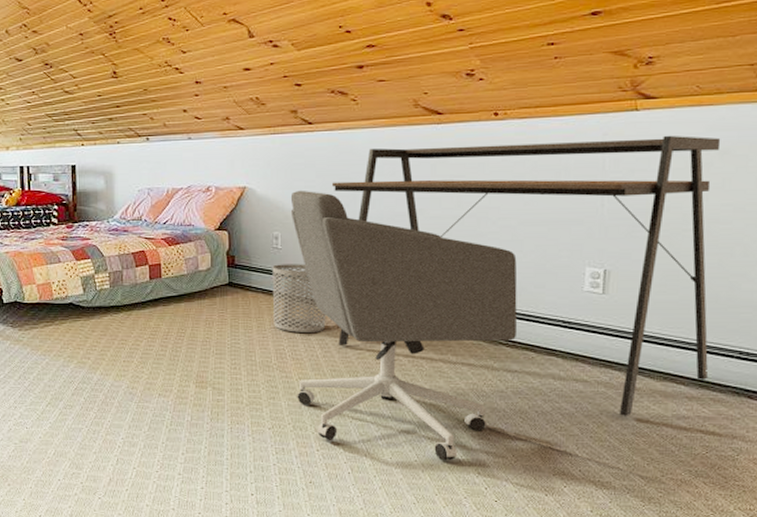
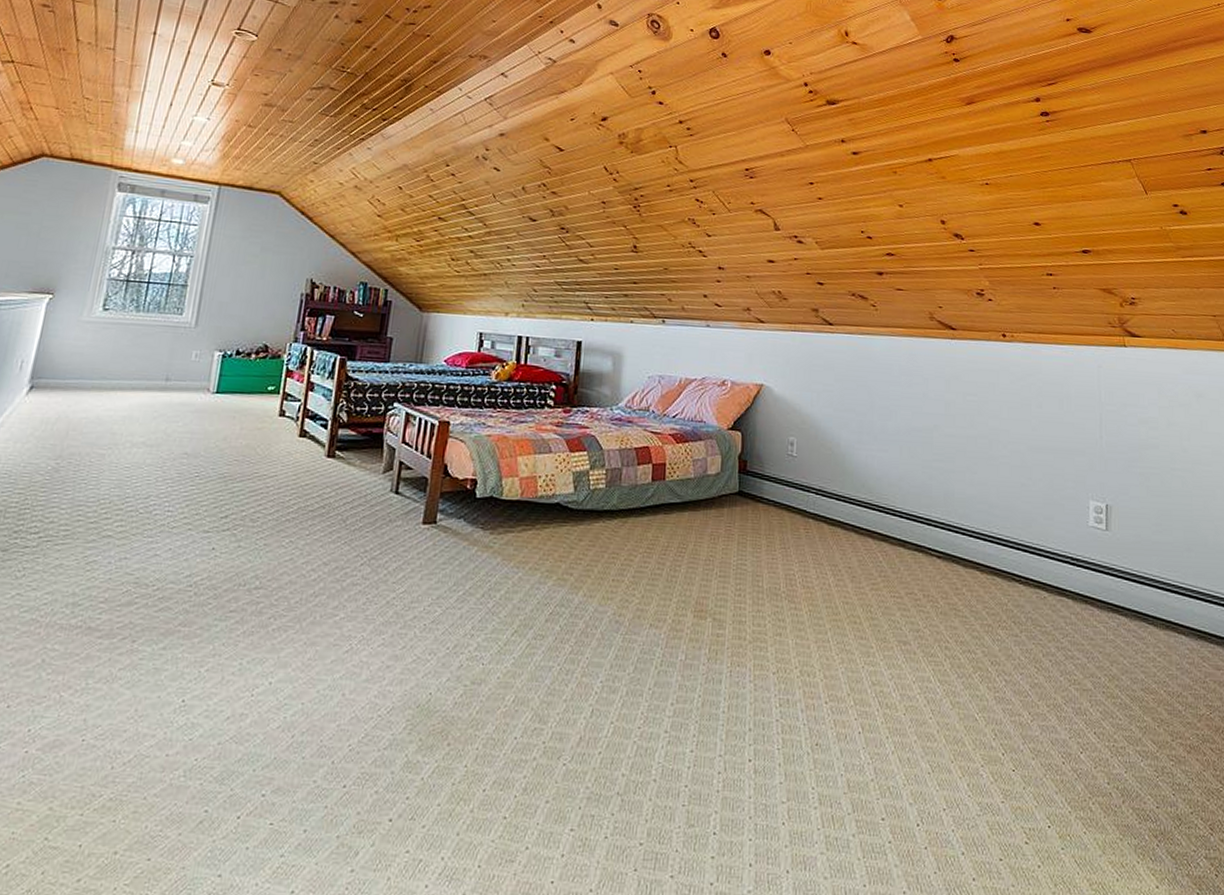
waste bin: present [272,264,326,333] -> none [784,474,840,556]
office chair: present [290,190,518,461] -> none [806,393,1030,719]
desk: present [332,135,721,416] -> none [851,356,1205,669]

